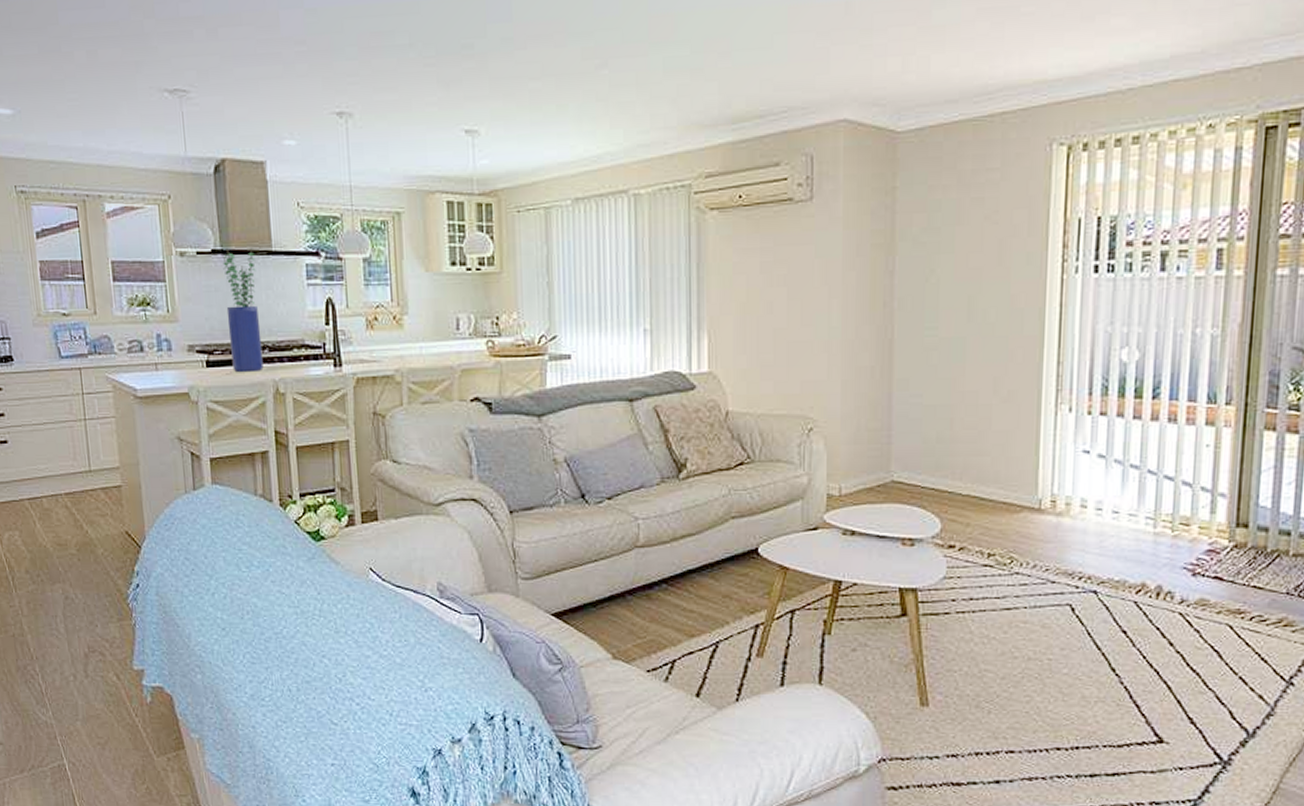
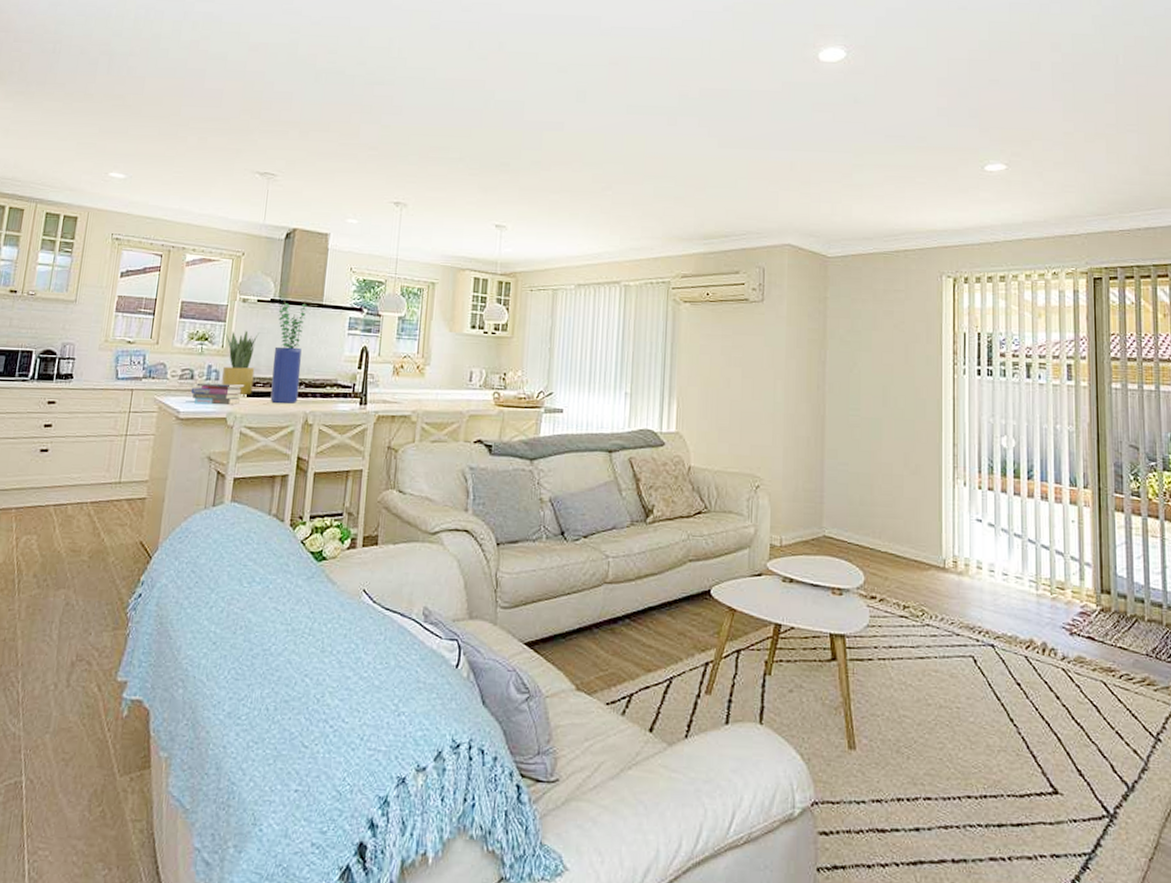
books: none [143,352,202,379] -> present [190,383,245,406]
planter: none [166,290,212,365] -> present [222,330,259,395]

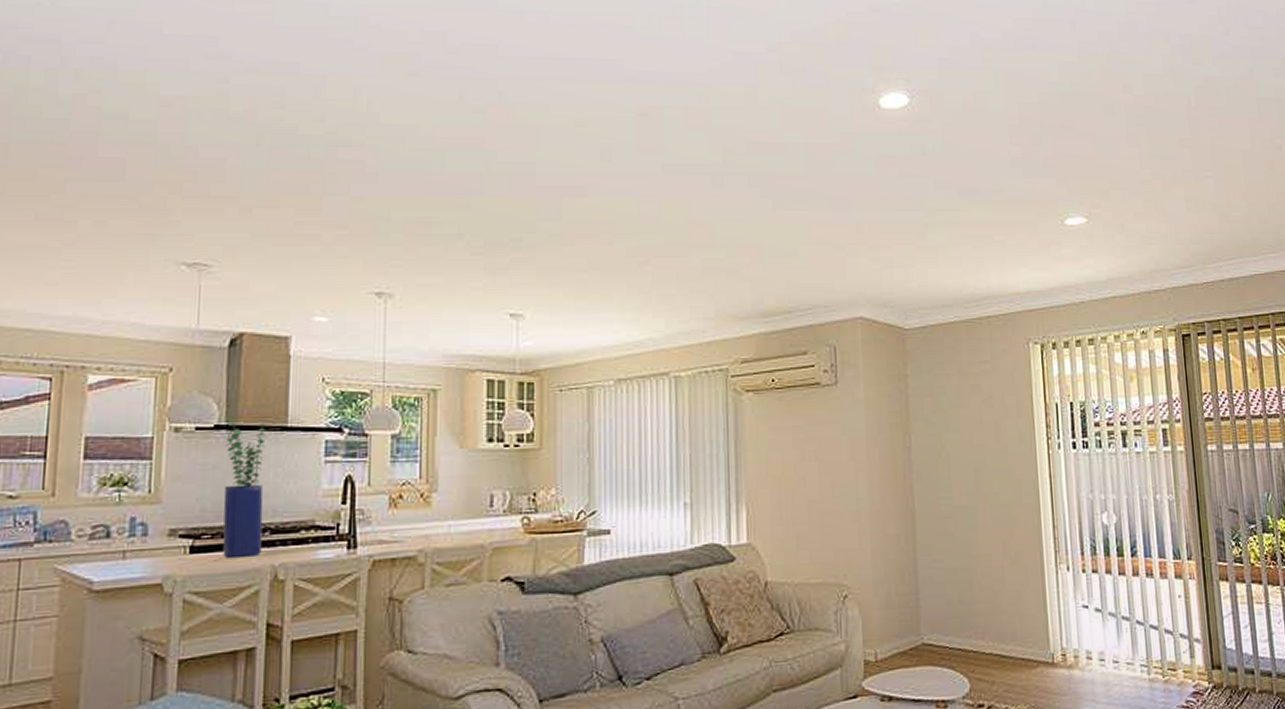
books: present [190,383,245,406] -> none [107,537,186,570]
planter: present [222,330,259,395] -> none [150,468,201,551]

